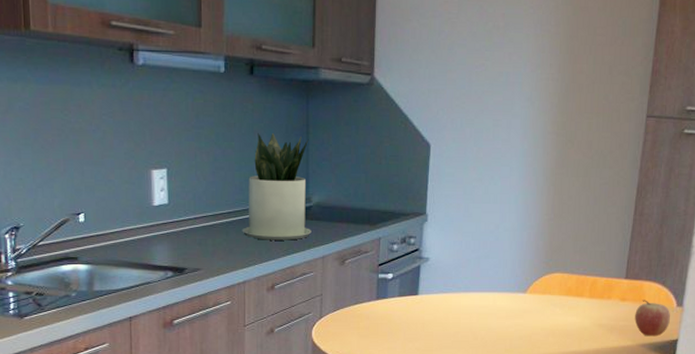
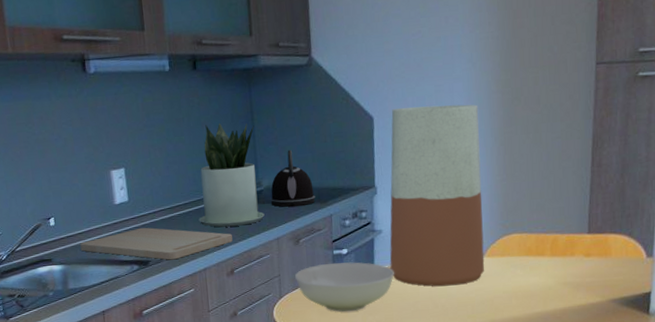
cutting board: none [111,233,276,270] -> present [80,227,233,260]
kettle: none [319,167,365,226] -> present [270,149,315,207]
bowl: none [337,286,437,336] -> present [294,262,394,312]
vase: none [434,137,533,319] -> present [389,104,485,286]
fruit: present [635,300,670,337] -> none [602,253,641,291]

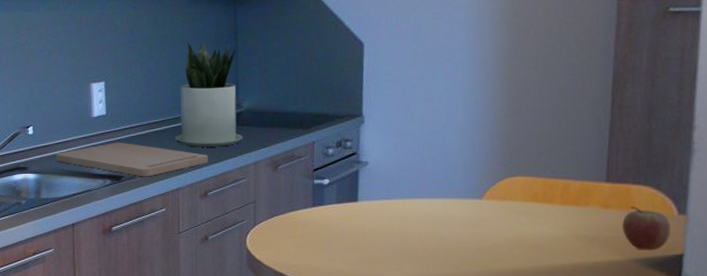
kettle: present [270,149,315,207] -> none [250,72,297,131]
bowl: present [294,262,394,312] -> none [271,192,379,246]
vase: present [389,104,485,286] -> none [375,33,483,228]
fruit: none [602,253,641,291] -> present [622,206,670,251]

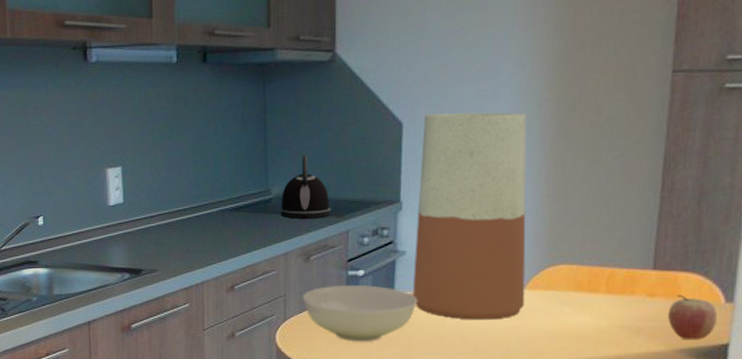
cutting board: present [56,142,208,177] -> none [69,232,235,270]
planter: present [175,41,243,147] -> none [198,121,272,238]
kettle: none [250,72,297,131] -> present [280,155,331,219]
bowl: none [271,192,379,246] -> present [302,284,417,341]
vase: none [375,33,483,228] -> present [412,112,527,320]

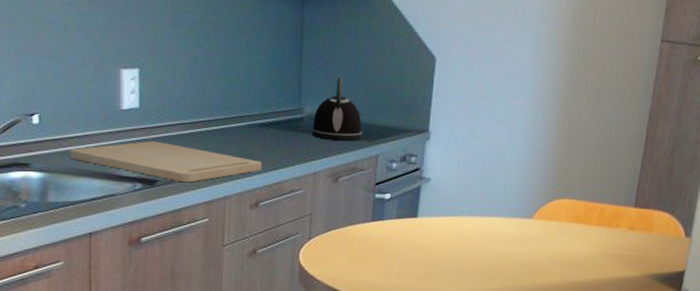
cutting board: none [69,232,235,270] -> present [70,140,262,183]
bowl: present [302,284,417,341] -> none [328,207,438,261]
vase: present [412,112,527,320] -> none [434,51,545,245]
fruit: present [668,295,717,340] -> none [642,229,678,268]

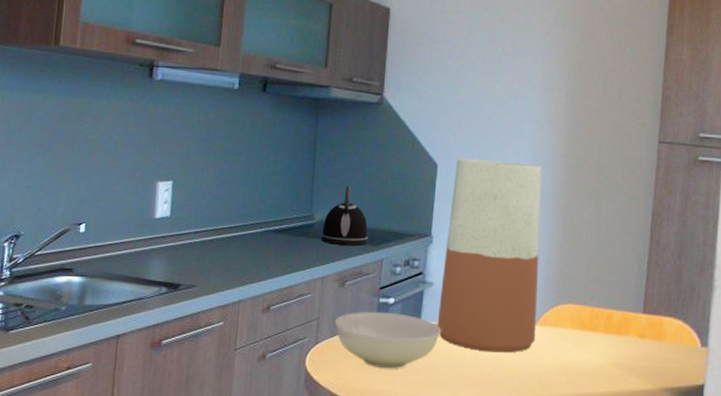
cutting board: present [70,140,262,183] -> none [107,246,275,287]
bowl: none [328,207,438,261] -> present [334,311,441,368]
vase: none [434,51,545,245] -> present [437,158,543,353]

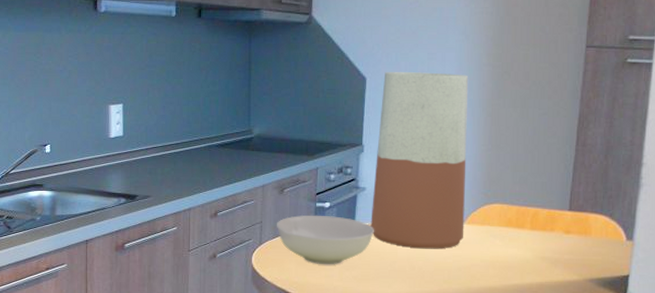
kettle: present [321,185,368,246] -> none [259,101,303,156]

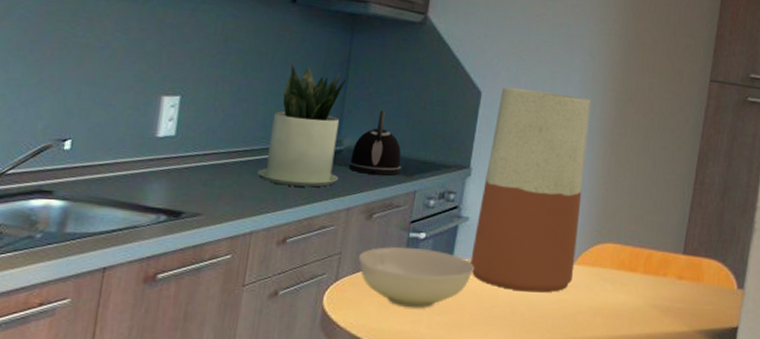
planter: none [188,69,253,170] -> present [257,65,348,188]
kettle: none [259,101,303,156] -> present [348,110,402,176]

